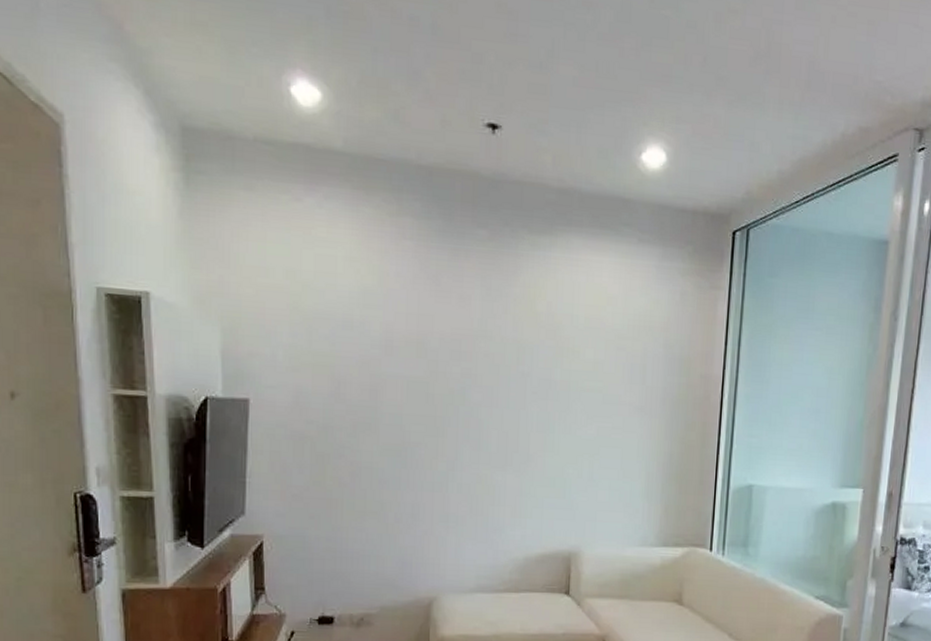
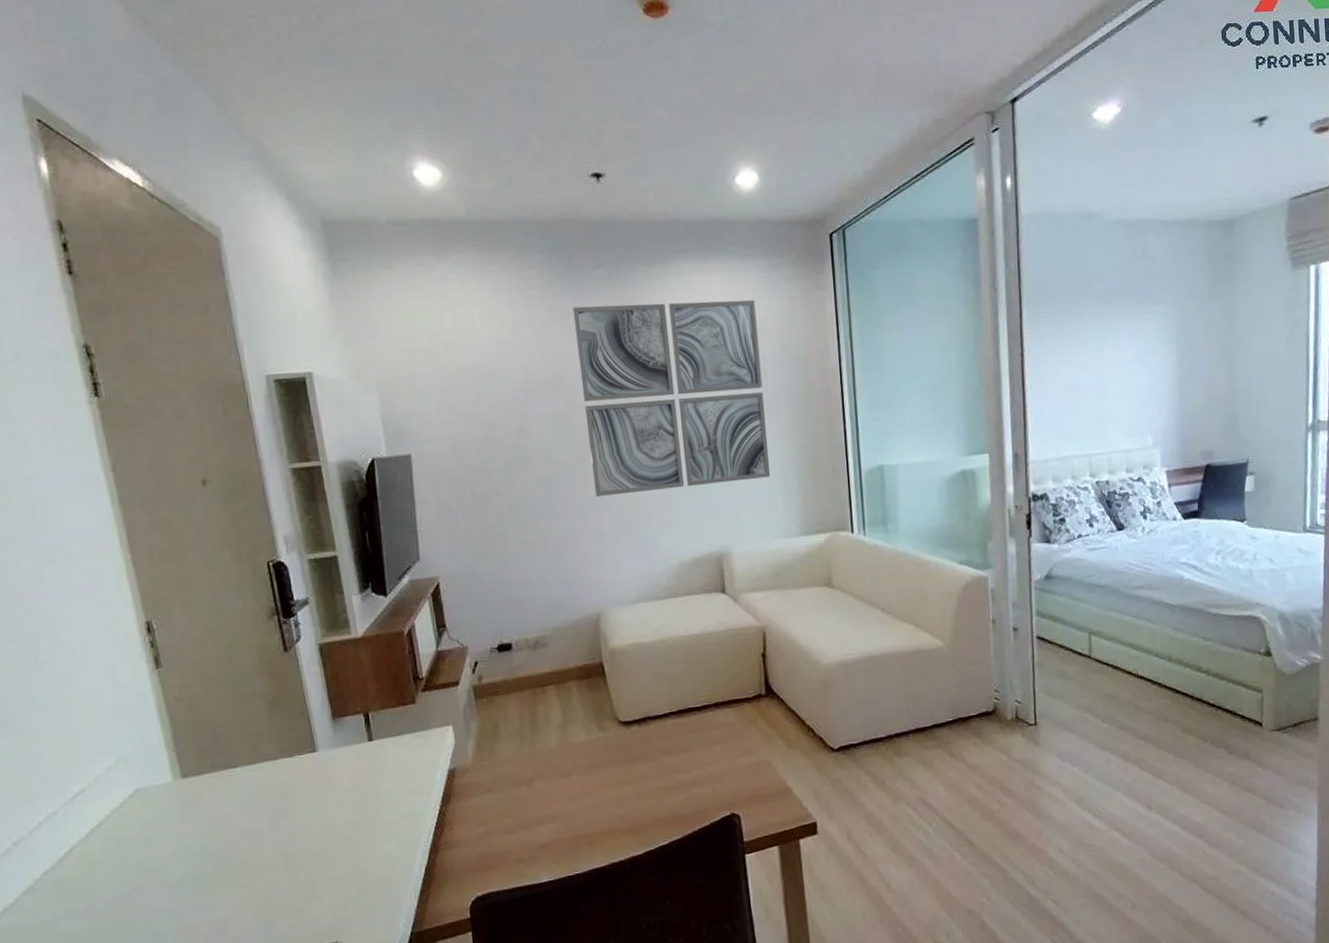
wall art: none [445,266,644,480] -> present [572,300,771,497]

